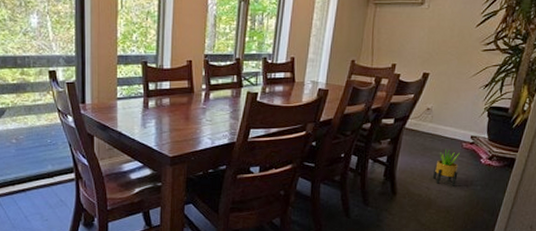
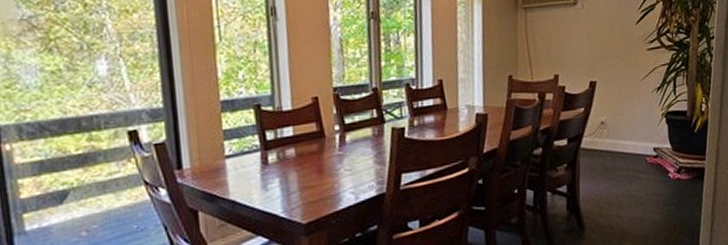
potted plant: present [432,149,460,186] -> none [620,166,648,211]

